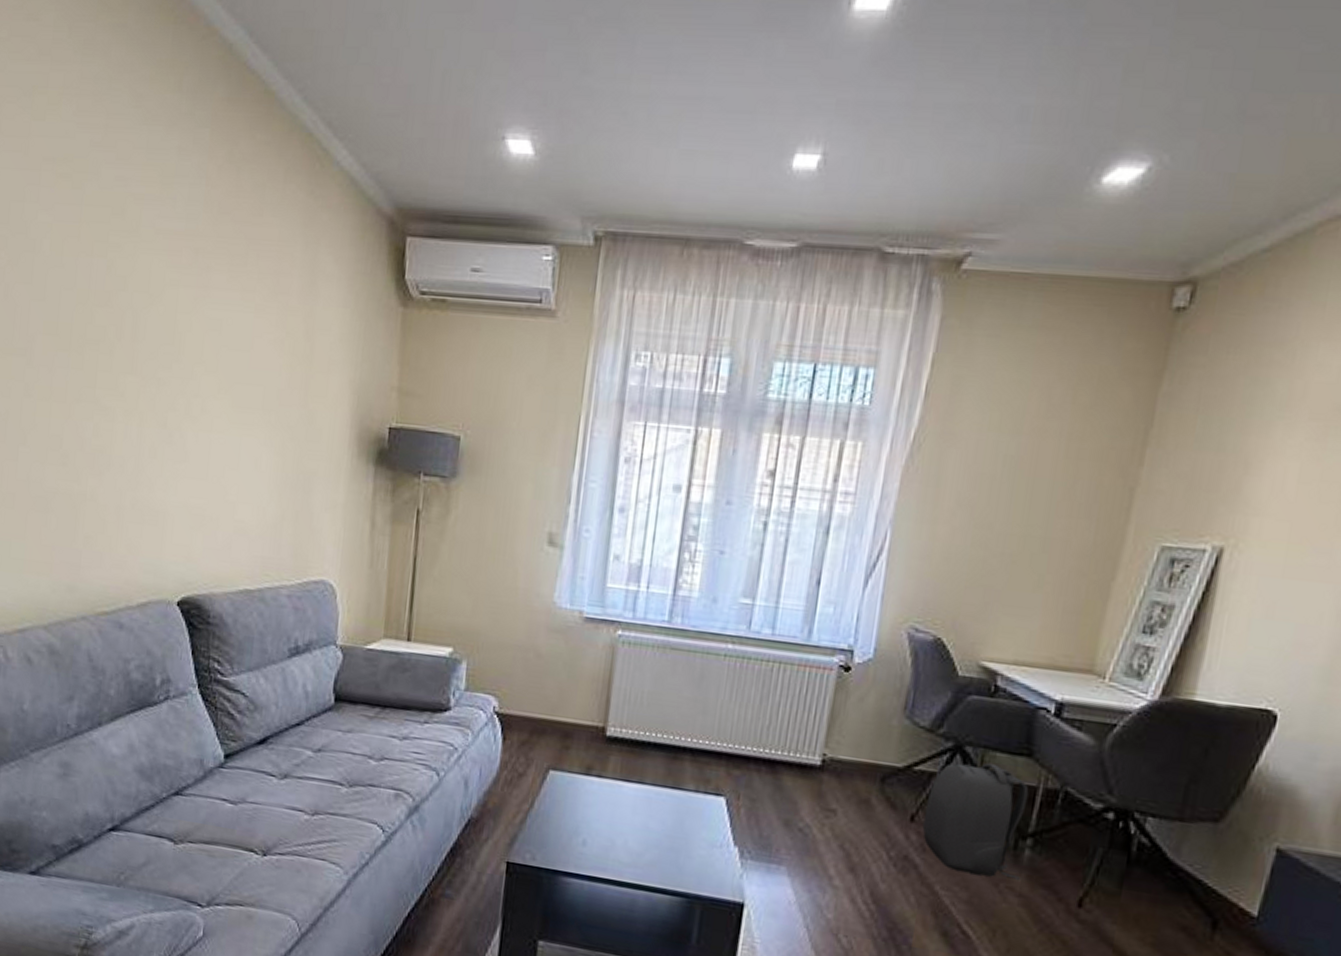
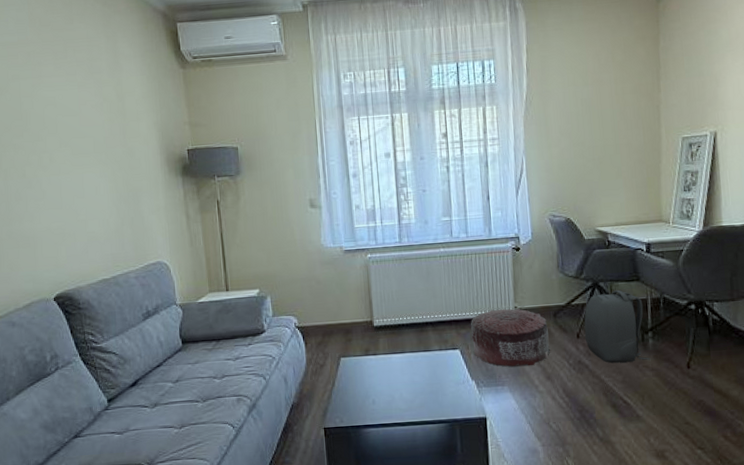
pouf: none [746,750,868,847] -> present [470,307,551,368]

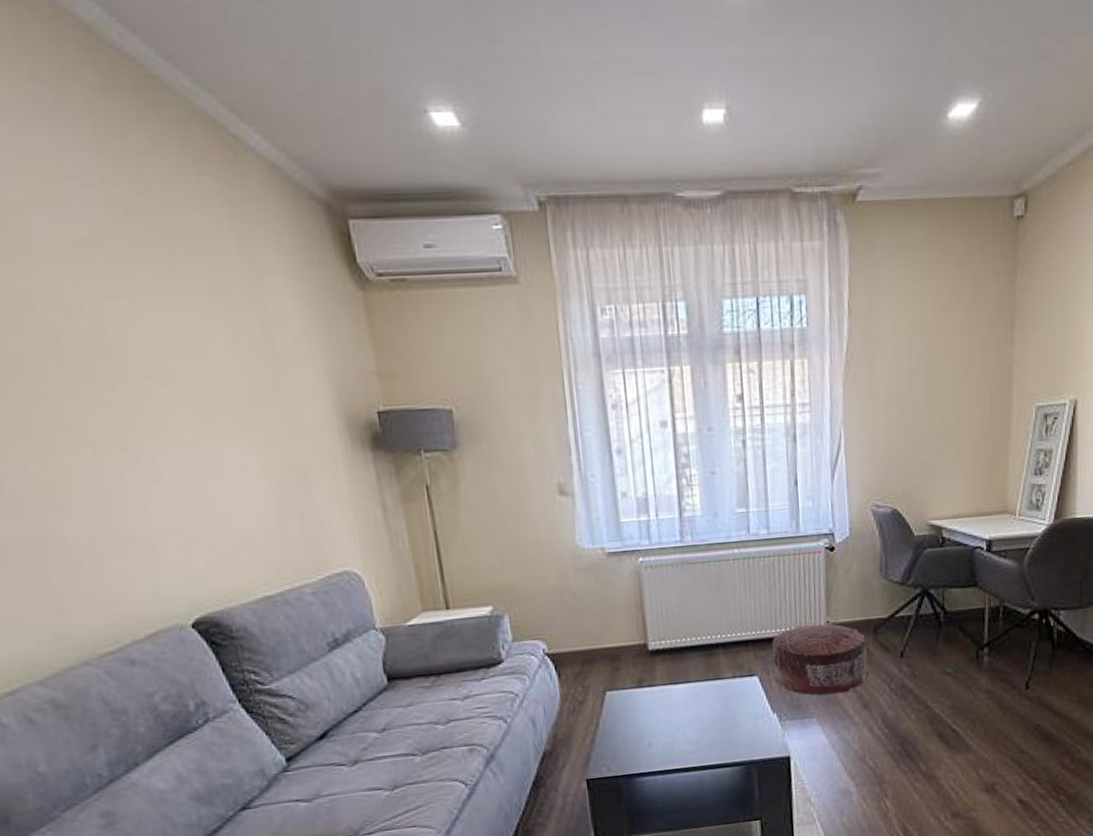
backpack: present [584,290,651,364] -> none [909,598,985,687]

